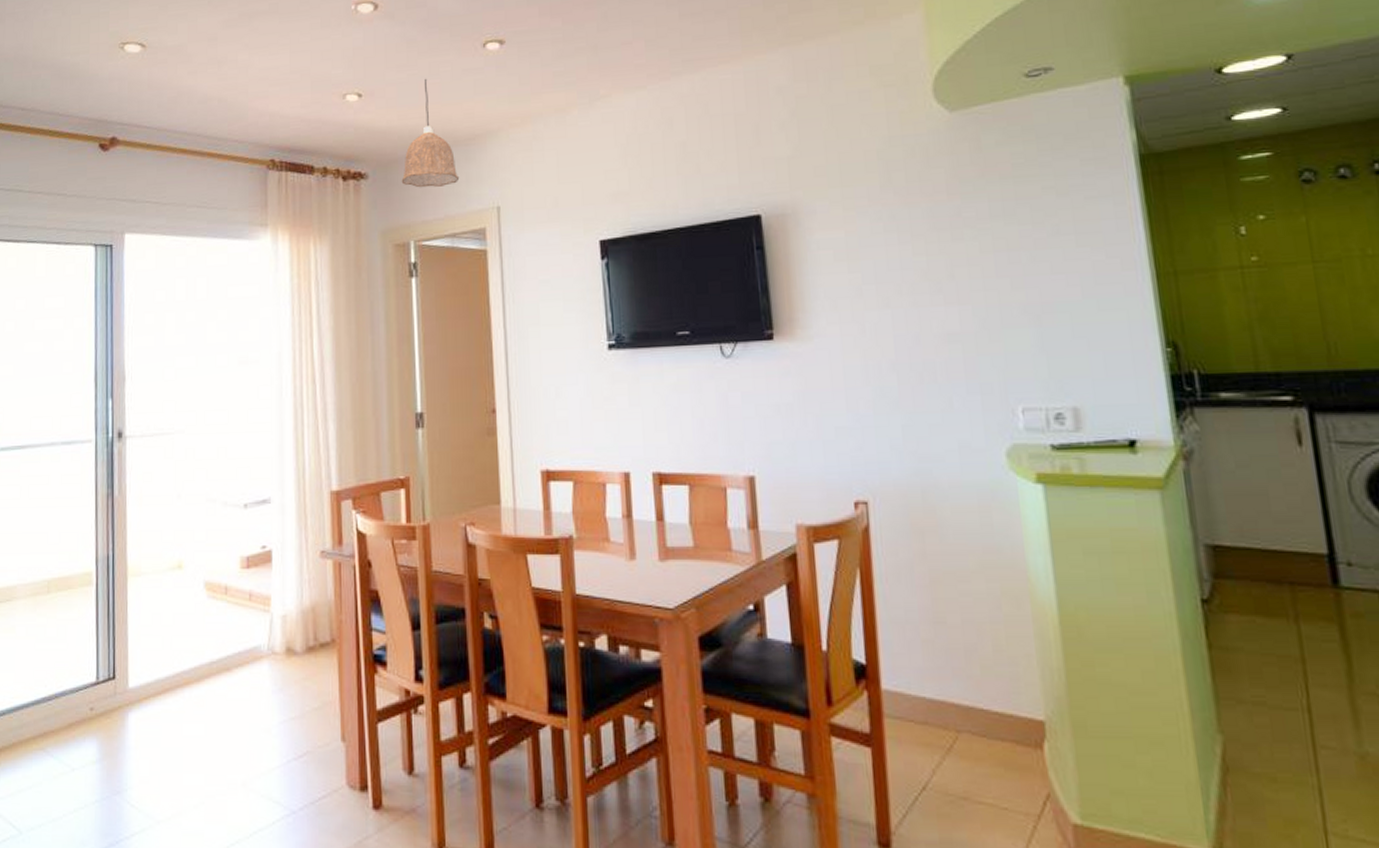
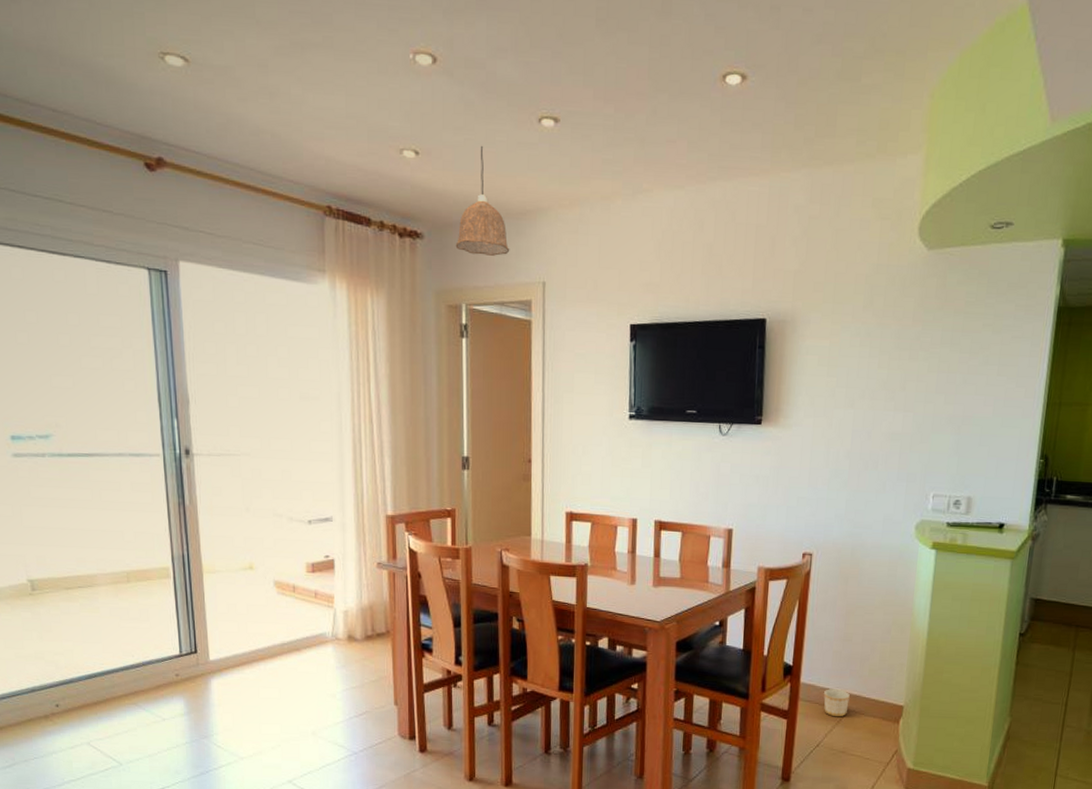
planter: none [918,698,960,742] -> present [823,689,850,717]

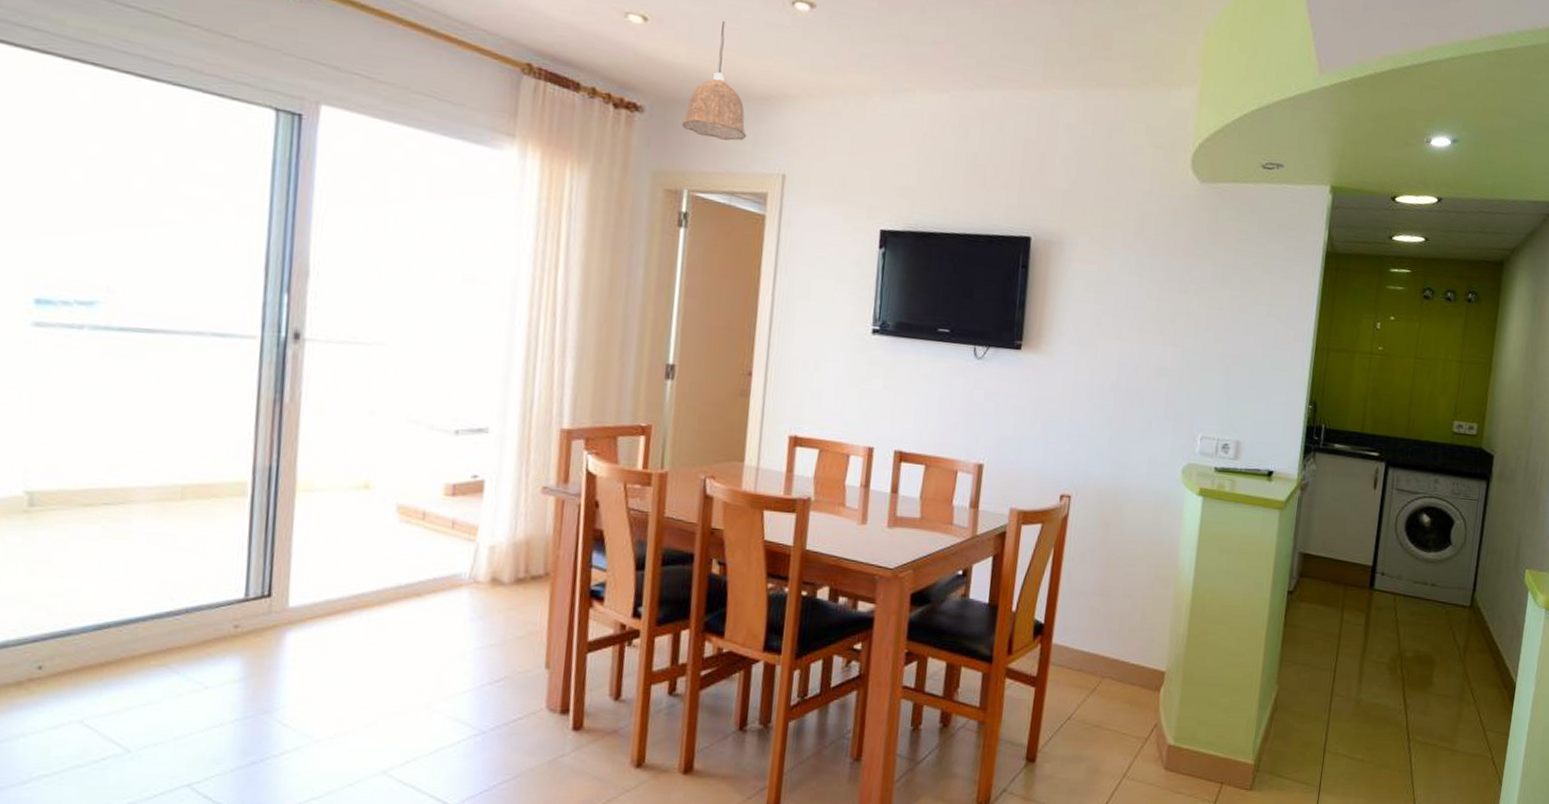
planter: present [823,689,850,717] -> none [1077,651,1107,685]

